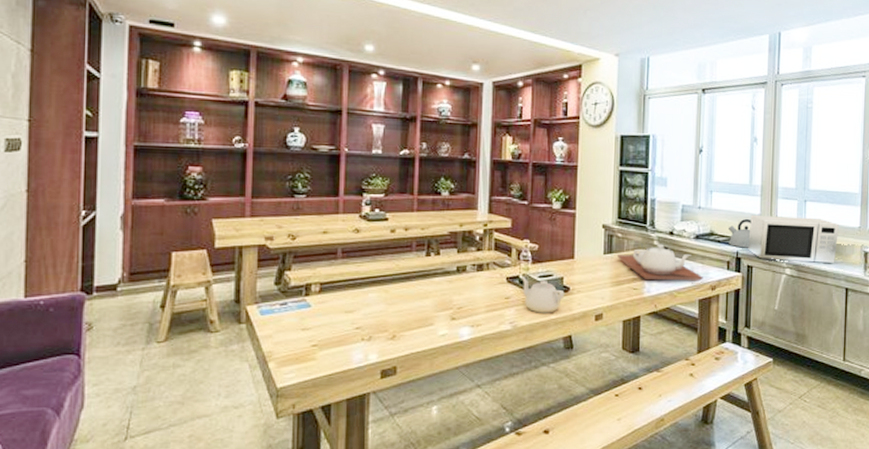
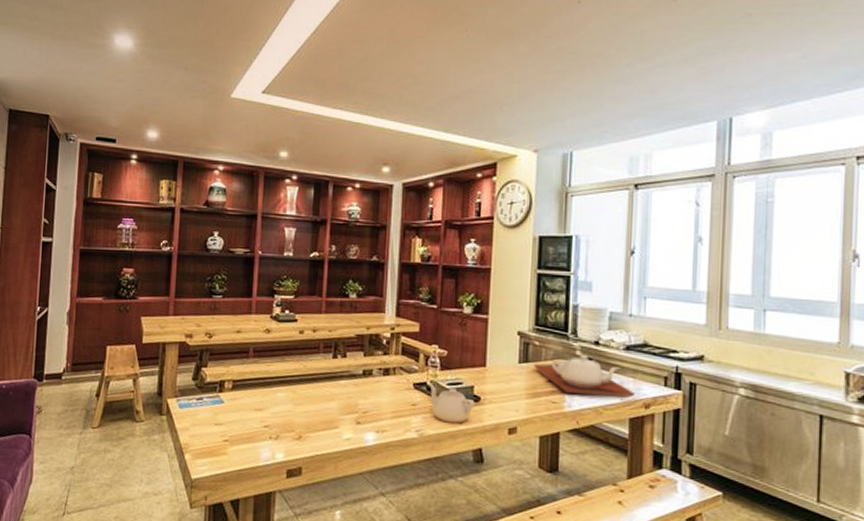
kettle: present [728,219,751,248] -> none [666,330,695,363]
microwave: present [748,214,839,263] -> none [690,324,810,384]

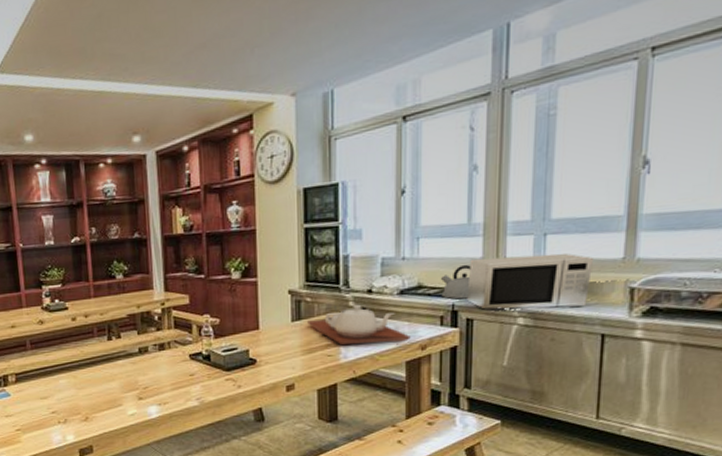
teapot: present [428,383,475,424] -> none [203,352,252,388]
kettle: none [666,330,695,363] -> present [441,265,471,300]
microwave: none [690,324,810,384] -> present [467,253,593,310]

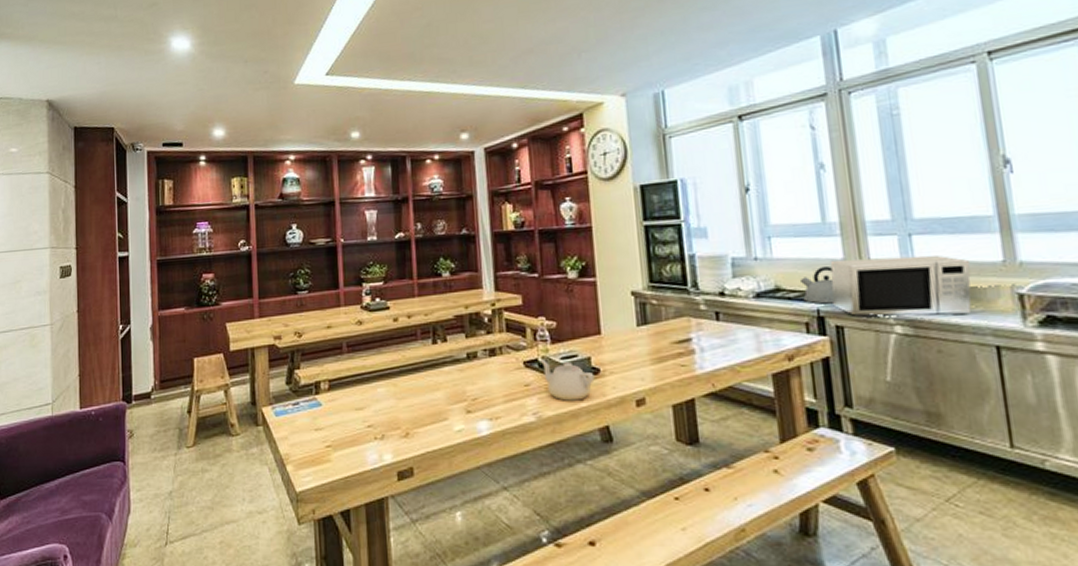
teapot: none [203,352,252,388] -> present [539,359,595,401]
tea set: present [307,304,411,346] -> none [655,308,774,355]

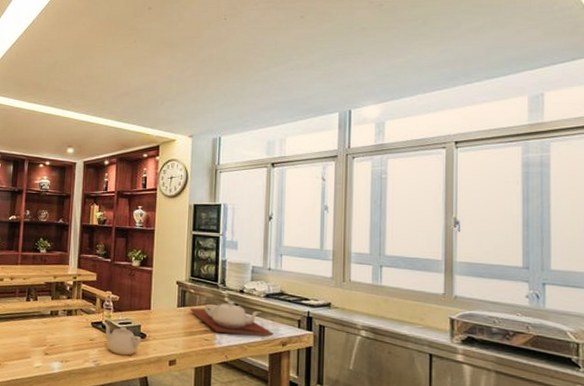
tea set: none [655,308,774,355] -> present [190,299,274,337]
kettle: present [801,267,835,304] -> none [299,281,323,309]
microwave: present [830,255,972,316] -> none [320,277,419,328]

